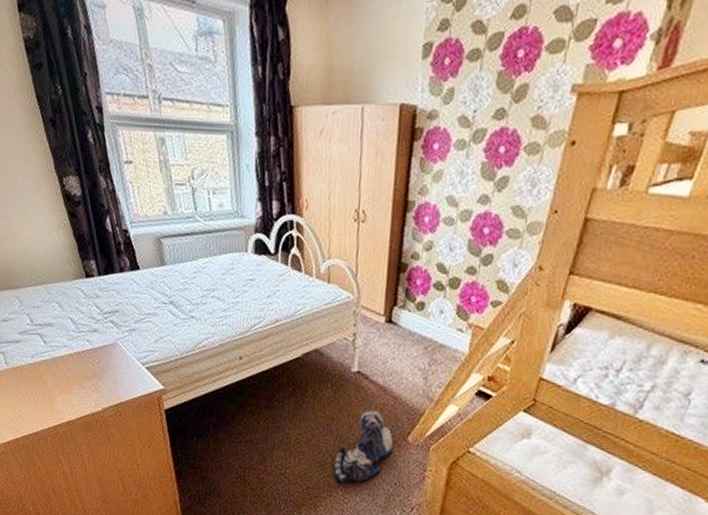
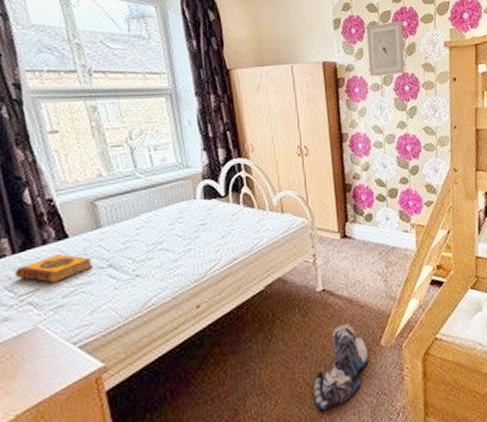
hardback book: none [100,283,158,309] -> present [14,254,92,284]
wall art: none [455,48,518,130] -> present [366,20,405,76]

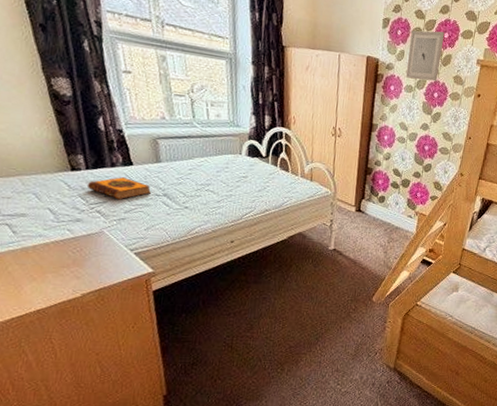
plush toy: present [313,324,369,411] -> none [313,279,362,340]

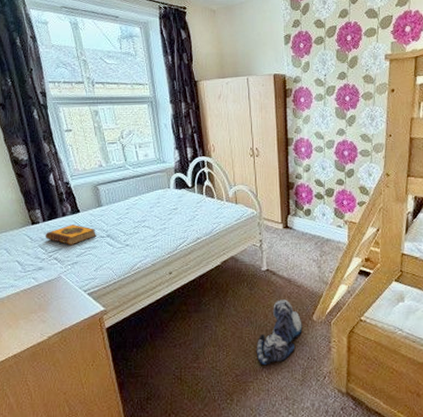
plush toy: none [313,279,362,340] -> present [256,299,303,366]
wall art: present [405,30,445,82] -> none [313,35,347,87]

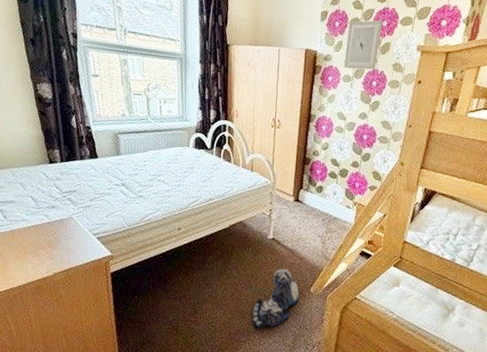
hardback book: present [45,224,96,246] -> none [61,168,112,189]
wall art: none [313,35,347,87] -> present [343,19,383,70]

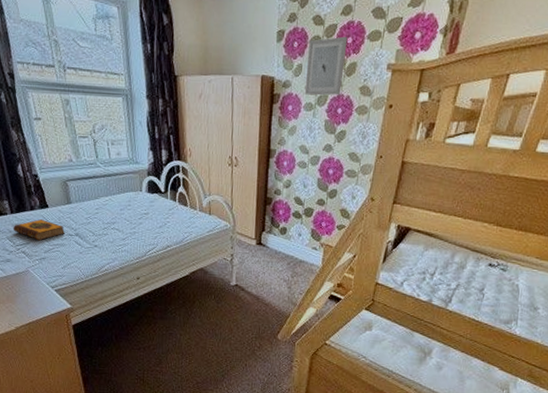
hardback book: none [61,168,112,189] -> present [13,219,65,241]
plush toy: present [252,268,300,328] -> none [218,315,267,377]

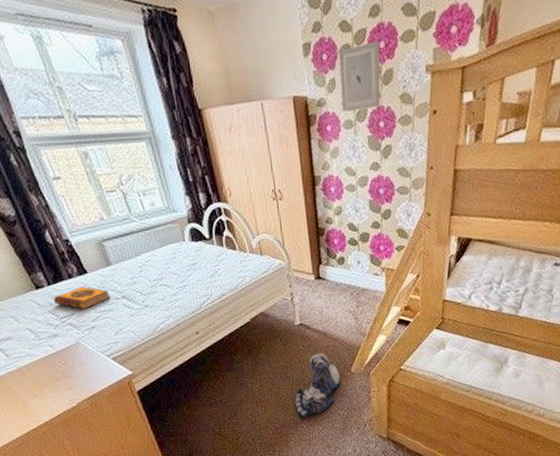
plush toy: none [218,315,267,377] -> present [294,353,341,418]

